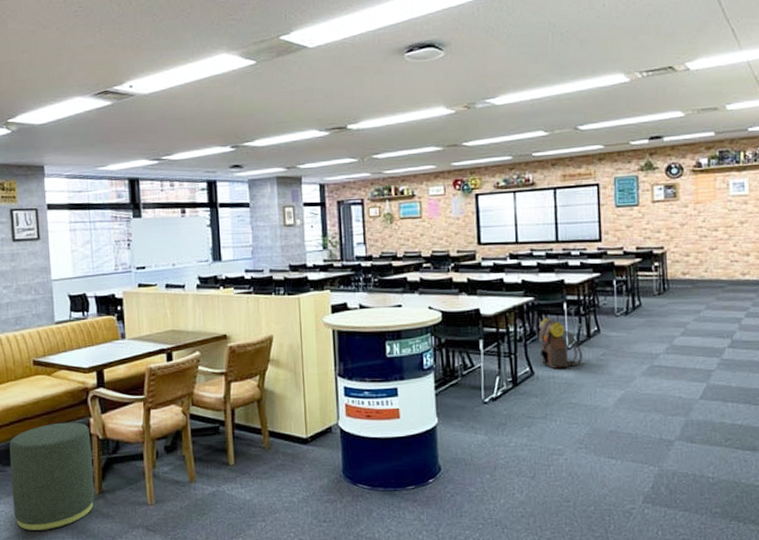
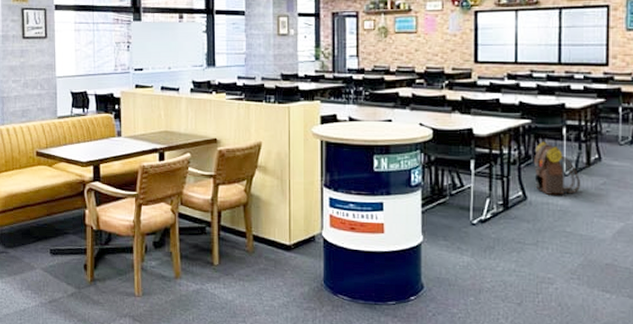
ottoman: present [9,422,95,532] -> none [12,211,87,312]

